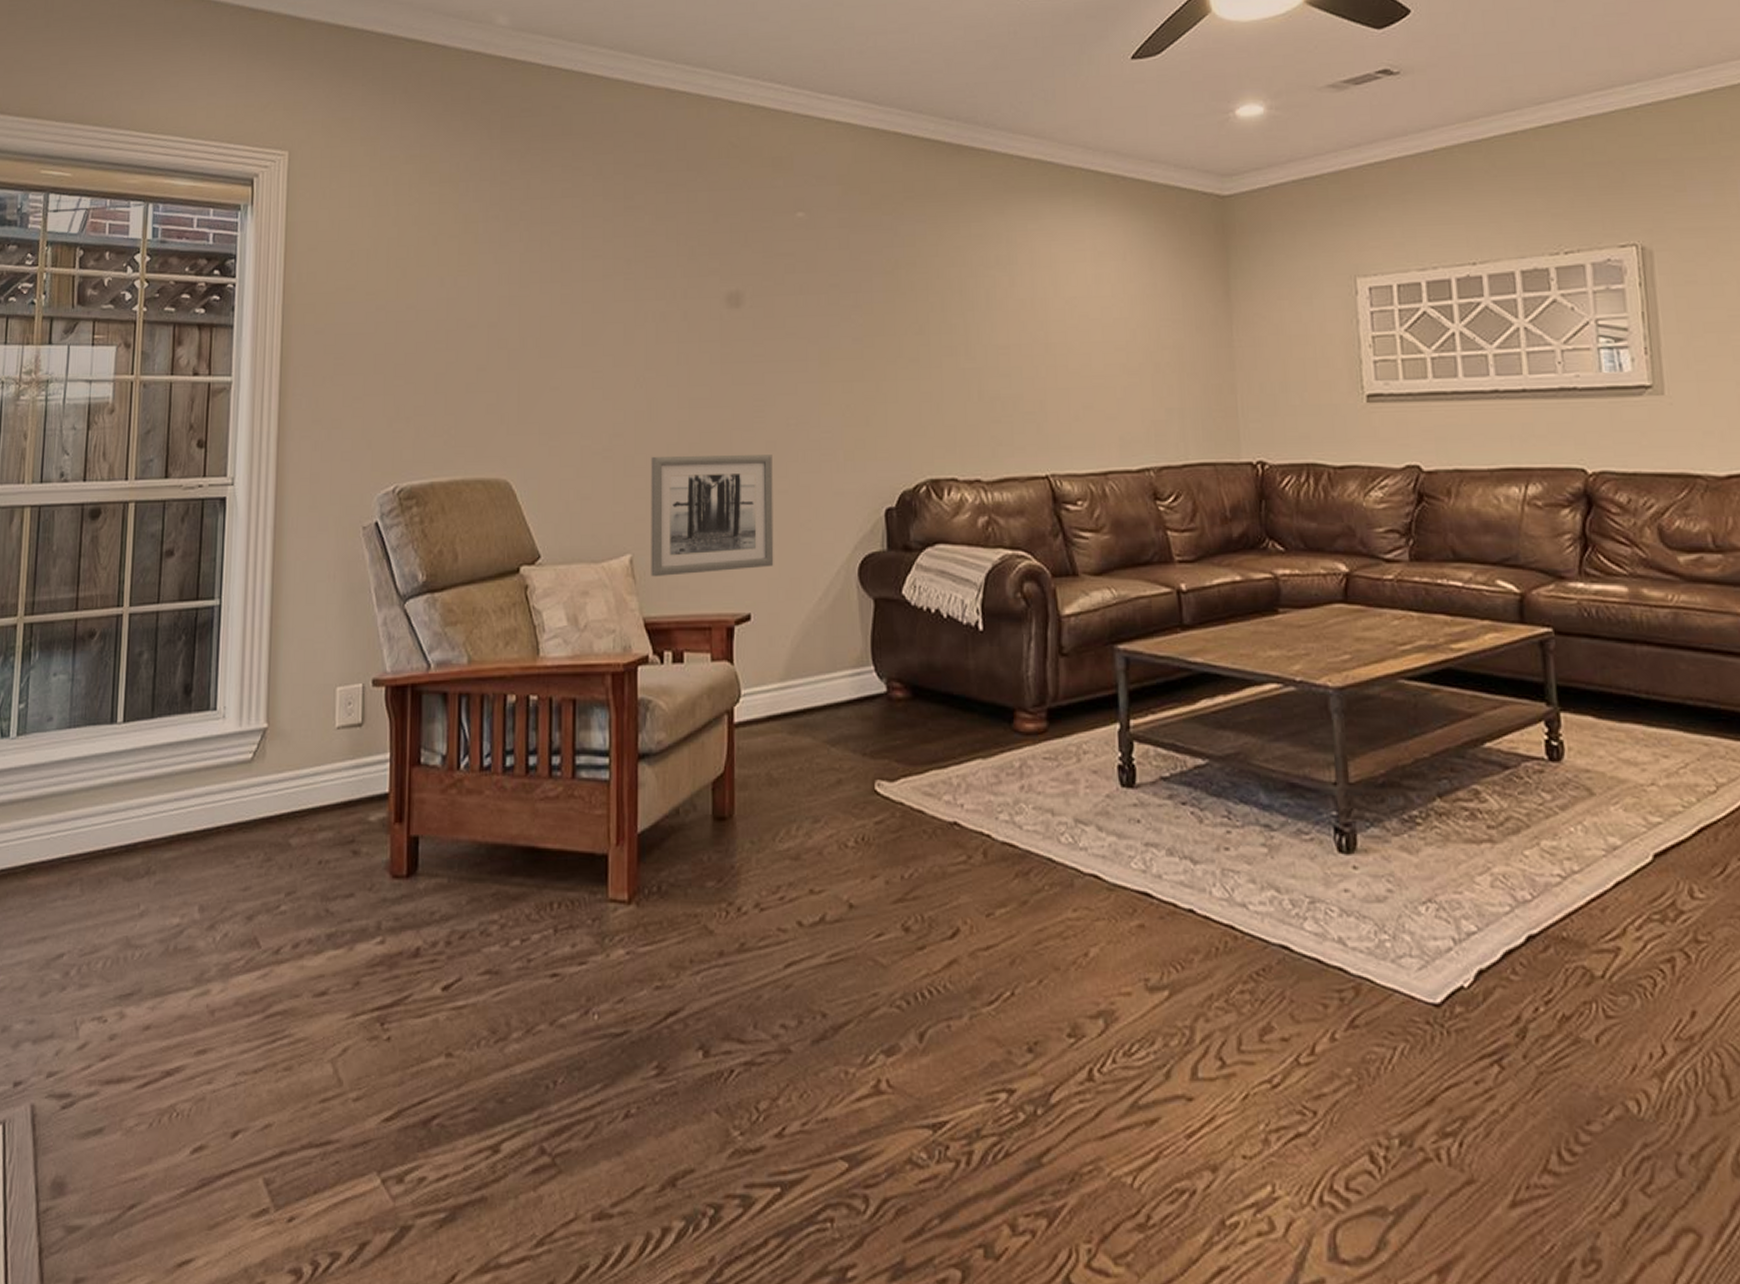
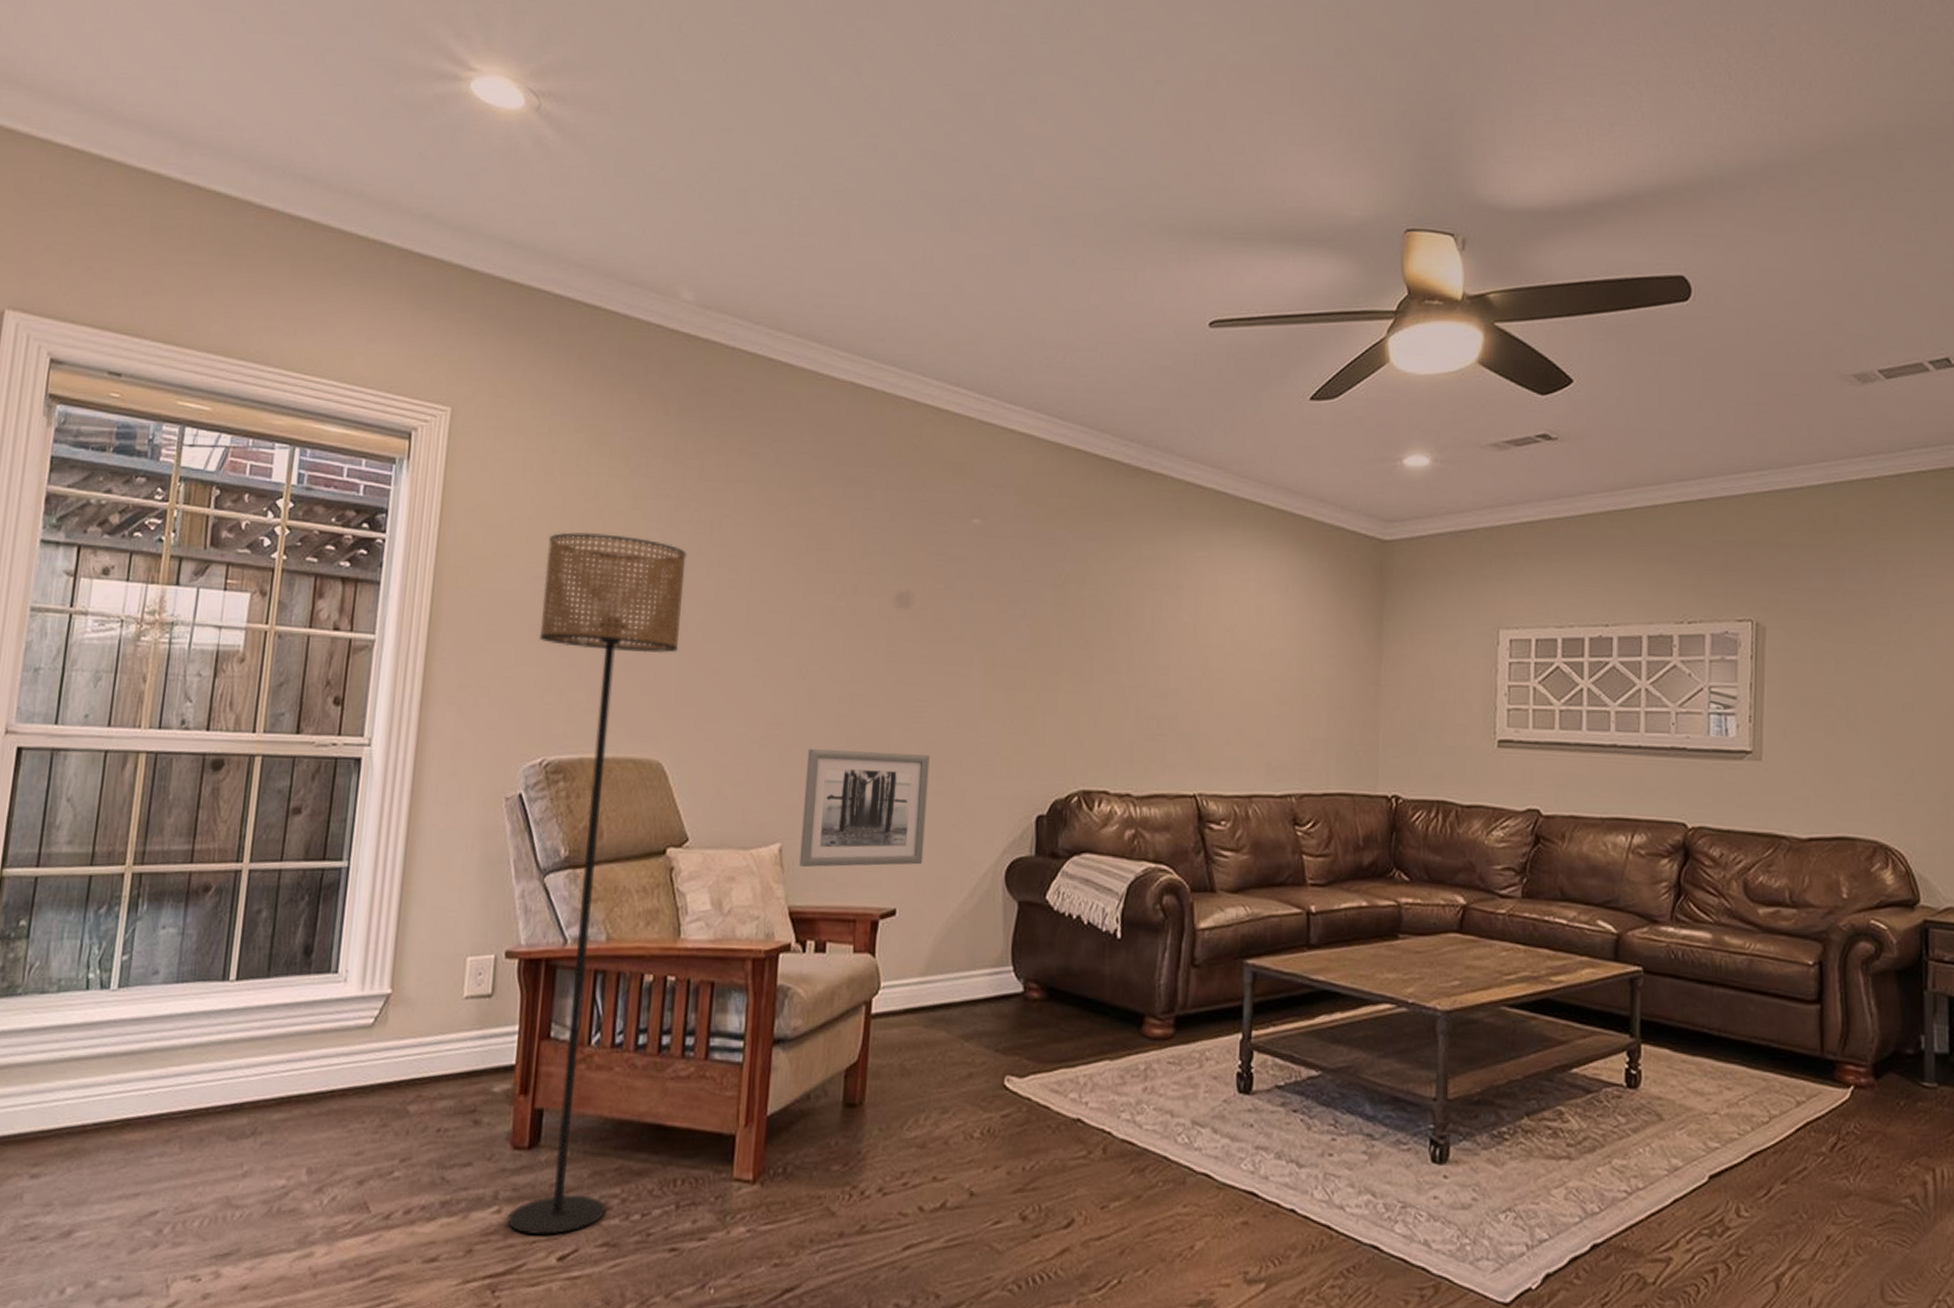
floor lamp: none [384,259,519,965] -> present [507,532,687,1235]

